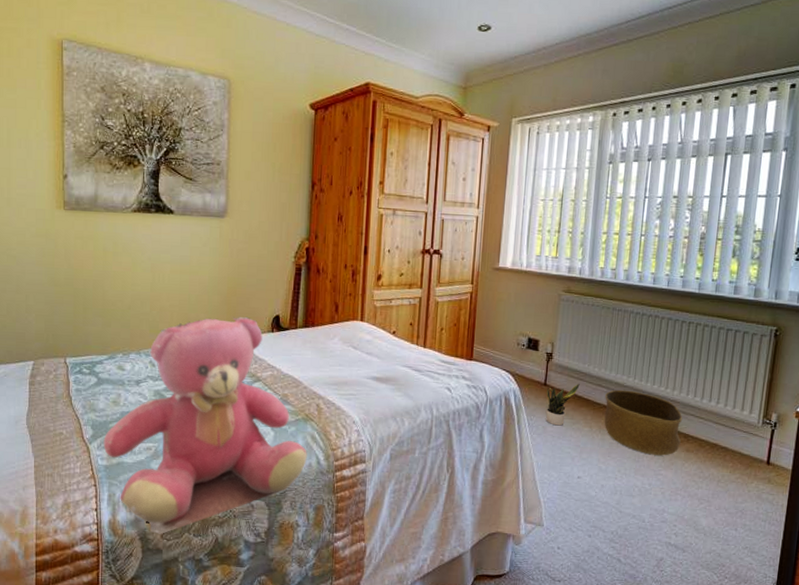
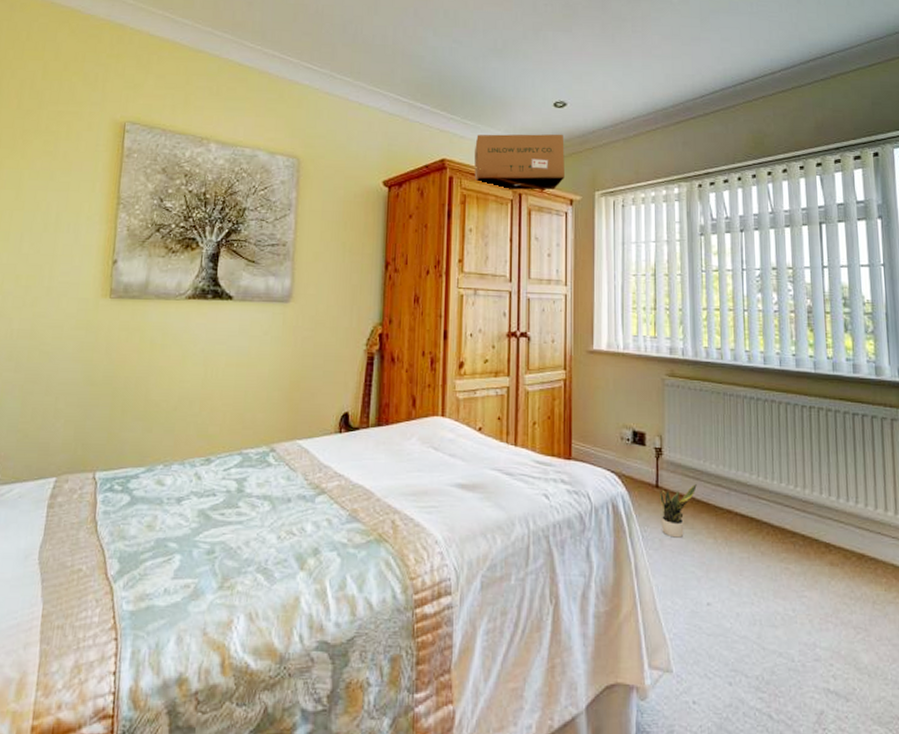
teddy bear: present [103,316,307,534] -> none [130,415,381,705]
box: none [397,58,486,116] -> present [474,134,564,190]
basket: present [604,389,683,456] -> none [727,490,822,572]

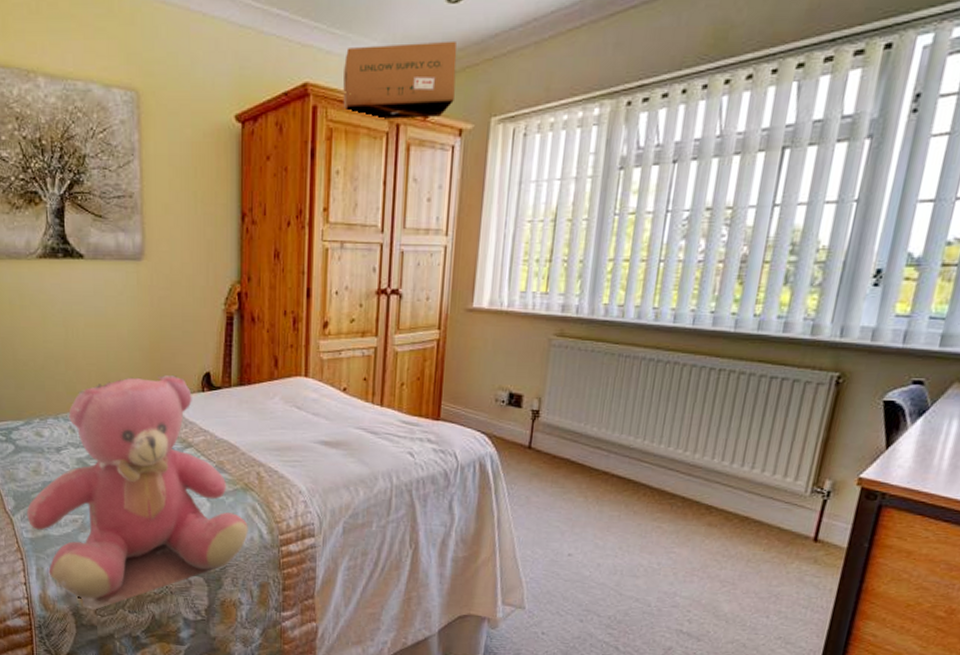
teddy bear: none [130,415,381,705] -> present [26,374,248,610]
potted plant: present [660,484,697,538] -> none [530,446,573,496]

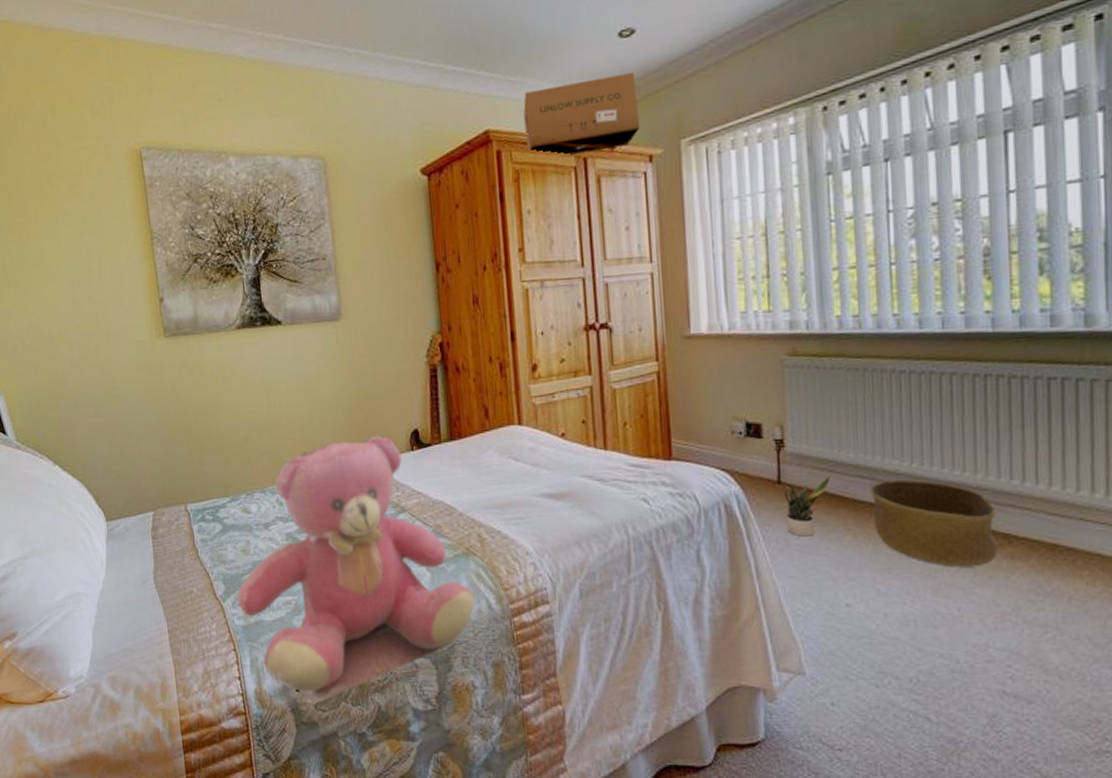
potted plant: none [530,446,573,496] -> present [783,477,830,537]
basket: none [603,453,705,531] -> present [870,479,999,567]

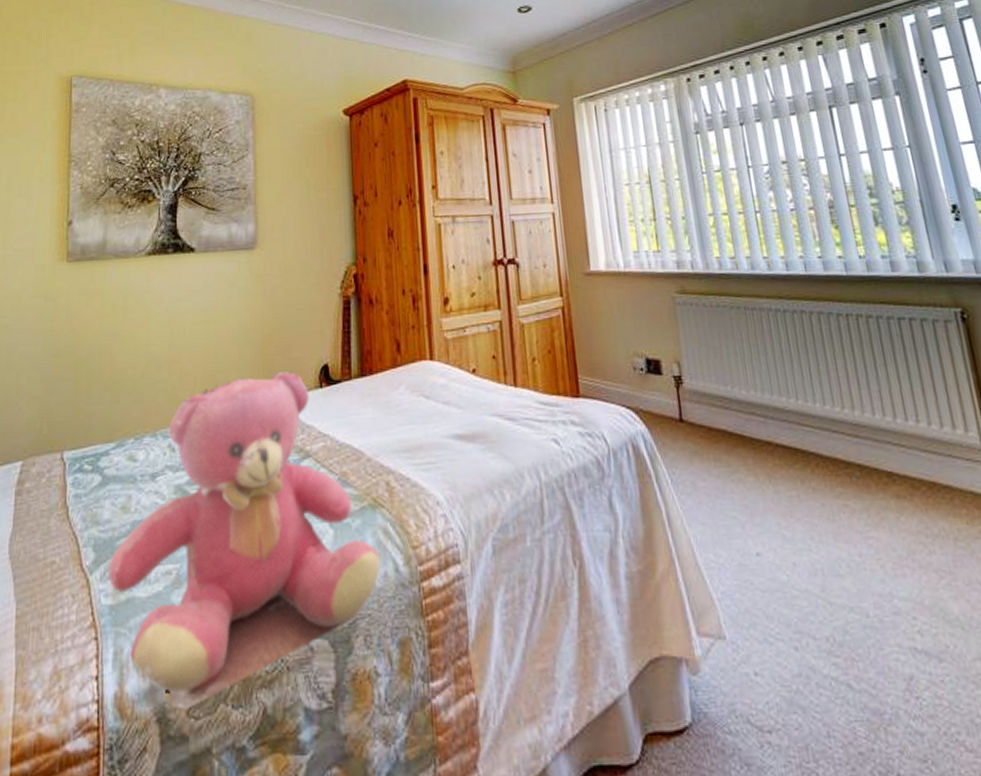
box: present [523,71,640,158] -> none [437,40,538,107]
potted plant: present [783,477,830,537] -> none [685,415,727,479]
basket: present [870,479,999,567] -> none [764,416,885,509]

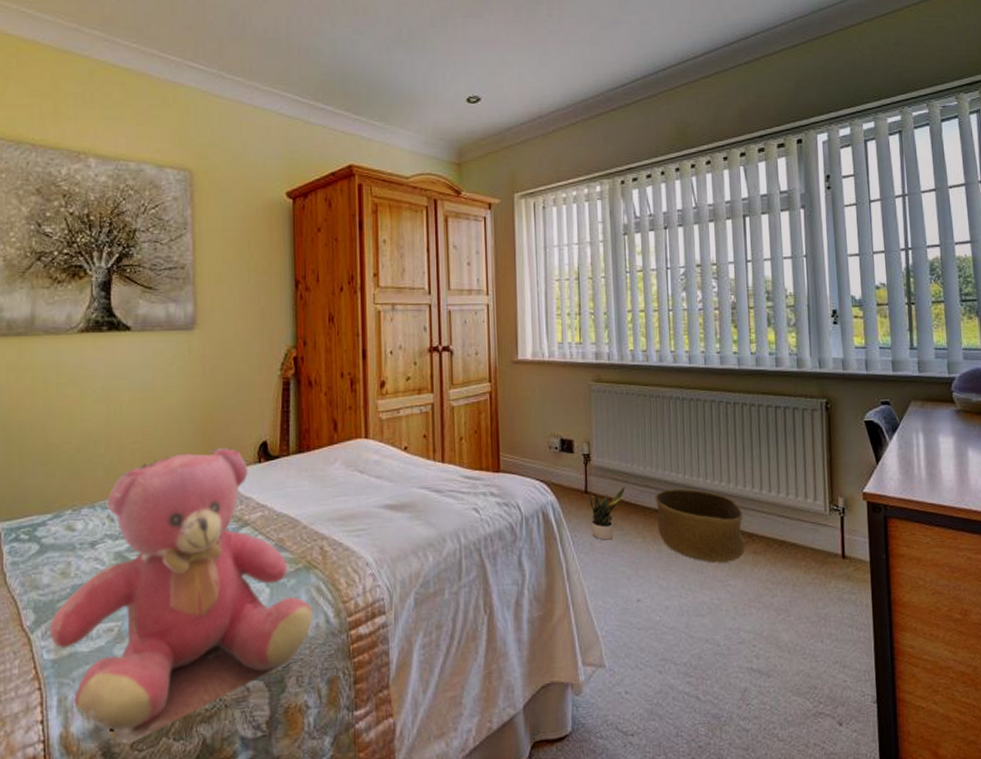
potted plant: none [685,415,727,479] -> present [589,487,625,540]
basket: none [764,416,885,509] -> present [655,488,746,563]

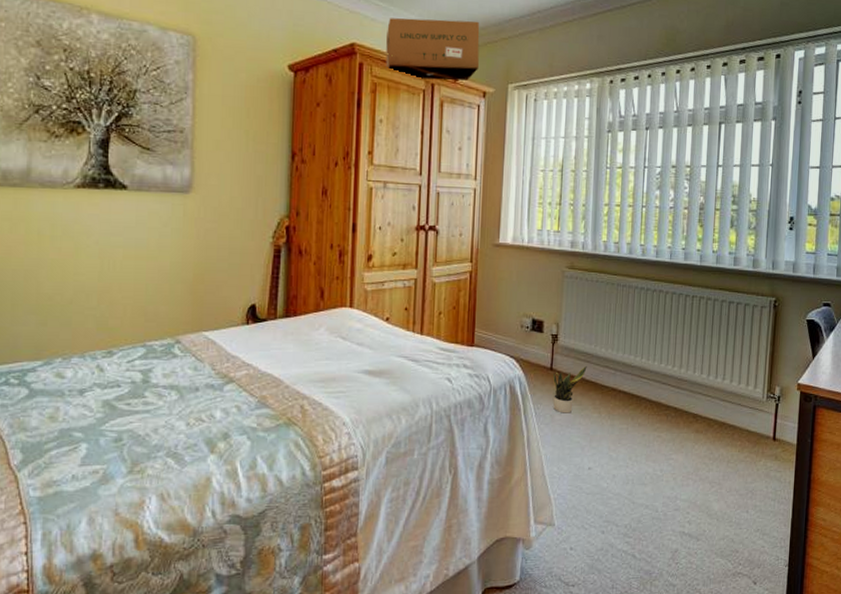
teddy bear: present [49,446,313,745] -> none [36,307,290,577]
box: none [384,132,481,197] -> present [385,18,480,81]
basket: present [655,488,746,563] -> none [613,370,691,439]

